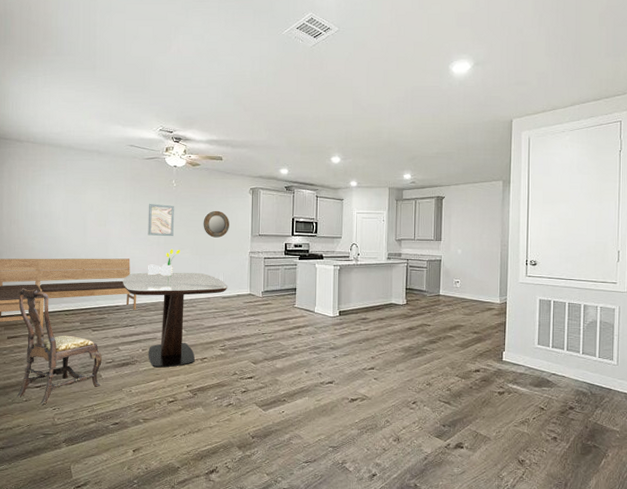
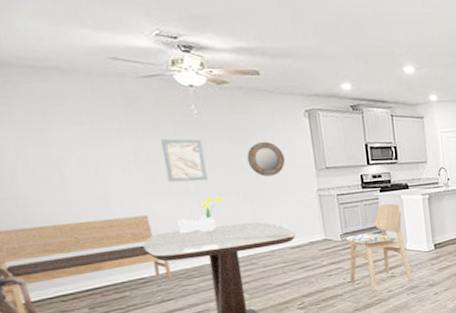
dining chair: none [264,270,316,345] -> present [345,203,412,291]

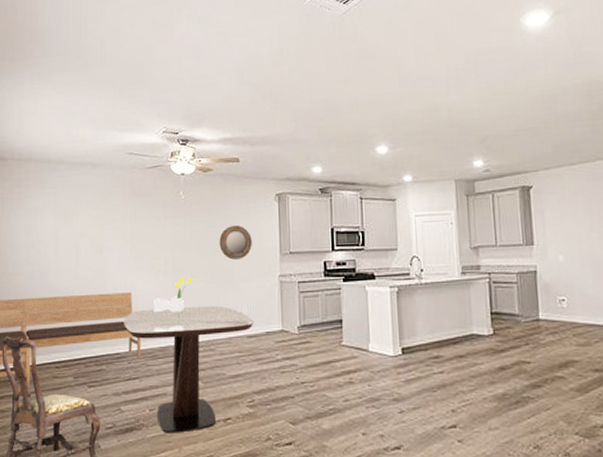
wall art: present [161,138,208,182] -> none [152,221,184,262]
dining chair: present [345,203,412,291] -> none [302,295,373,398]

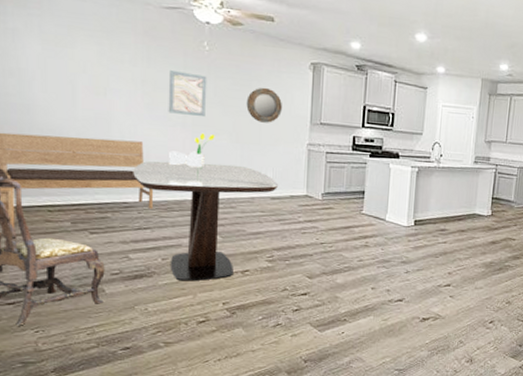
wall art: none [152,221,184,262] -> present [168,69,207,117]

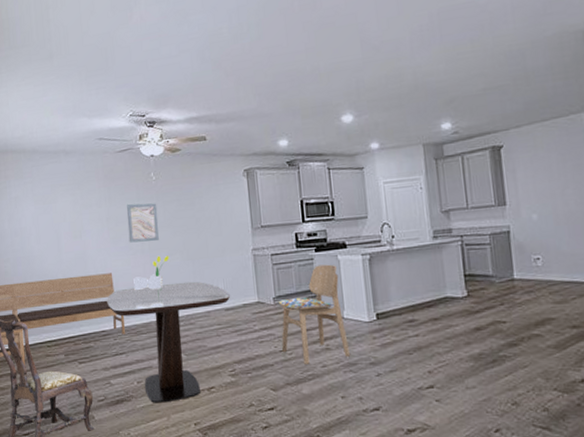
home mirror: present [246,87,282,123] -> none [191,202,224,237]
dining chair: none [322,169,387,257] -> present [278,264,350,364]

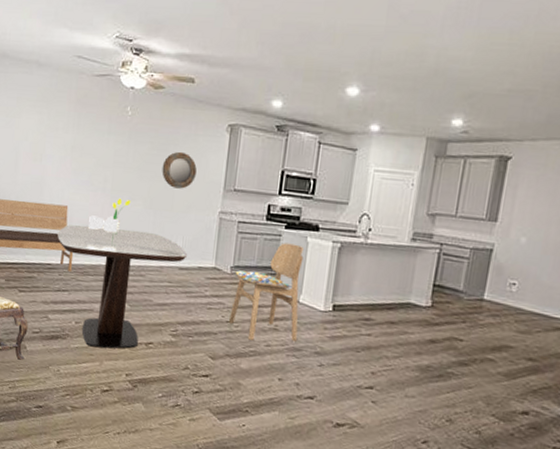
wall art: present [127,203,159,243] -> none [91,135,128,183]
home mirror: none [191,202,224,237] -> present [162,151,197,189]

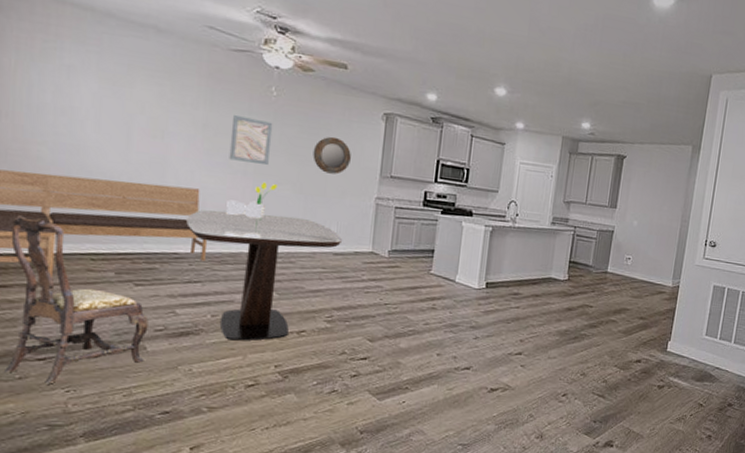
wall art: none [91,135,128,183] -> present [229,114,273,166]
dining chair: present [228,243,304,341] -> none [386,227,459,320]

